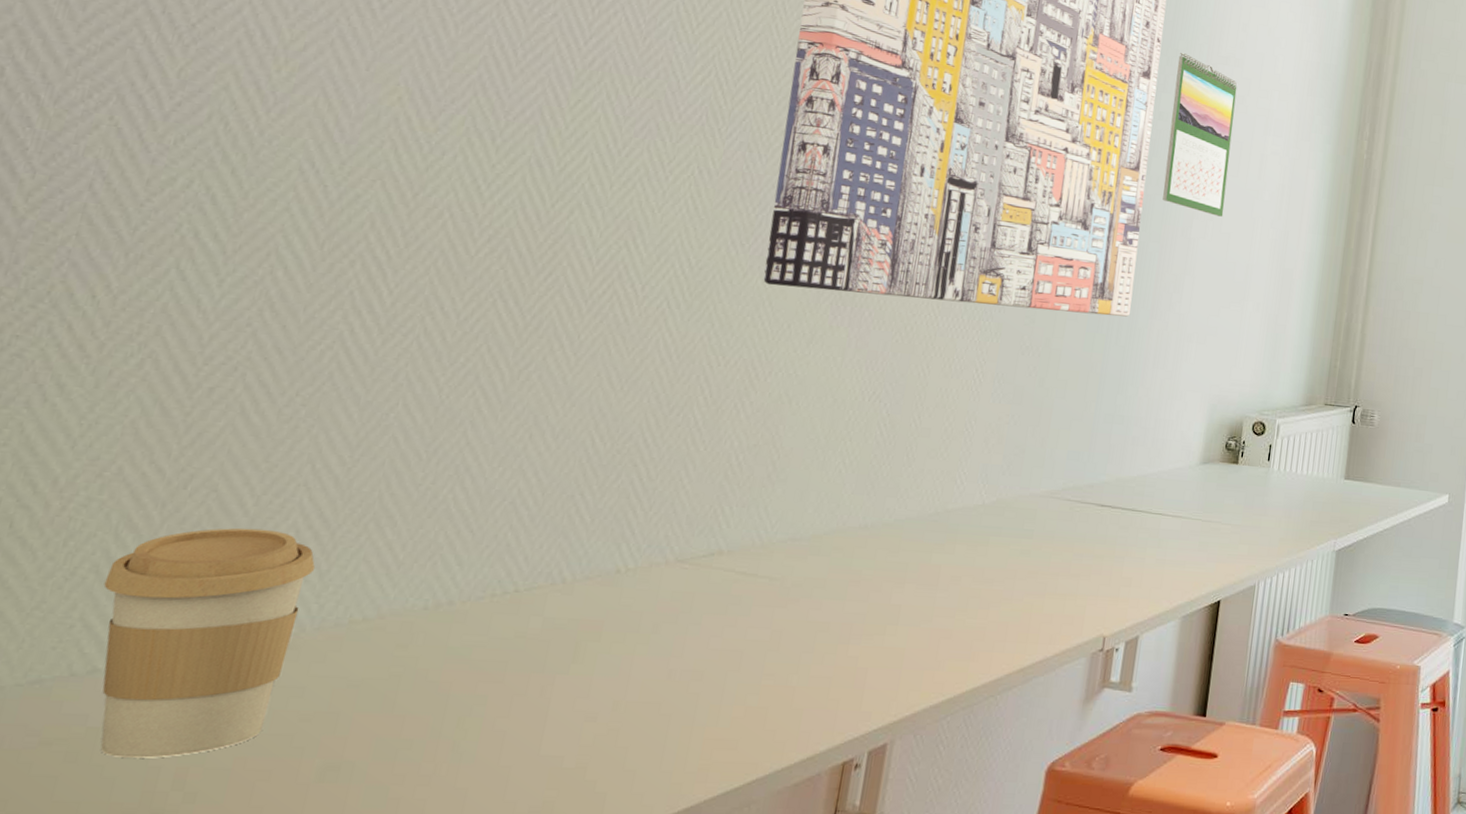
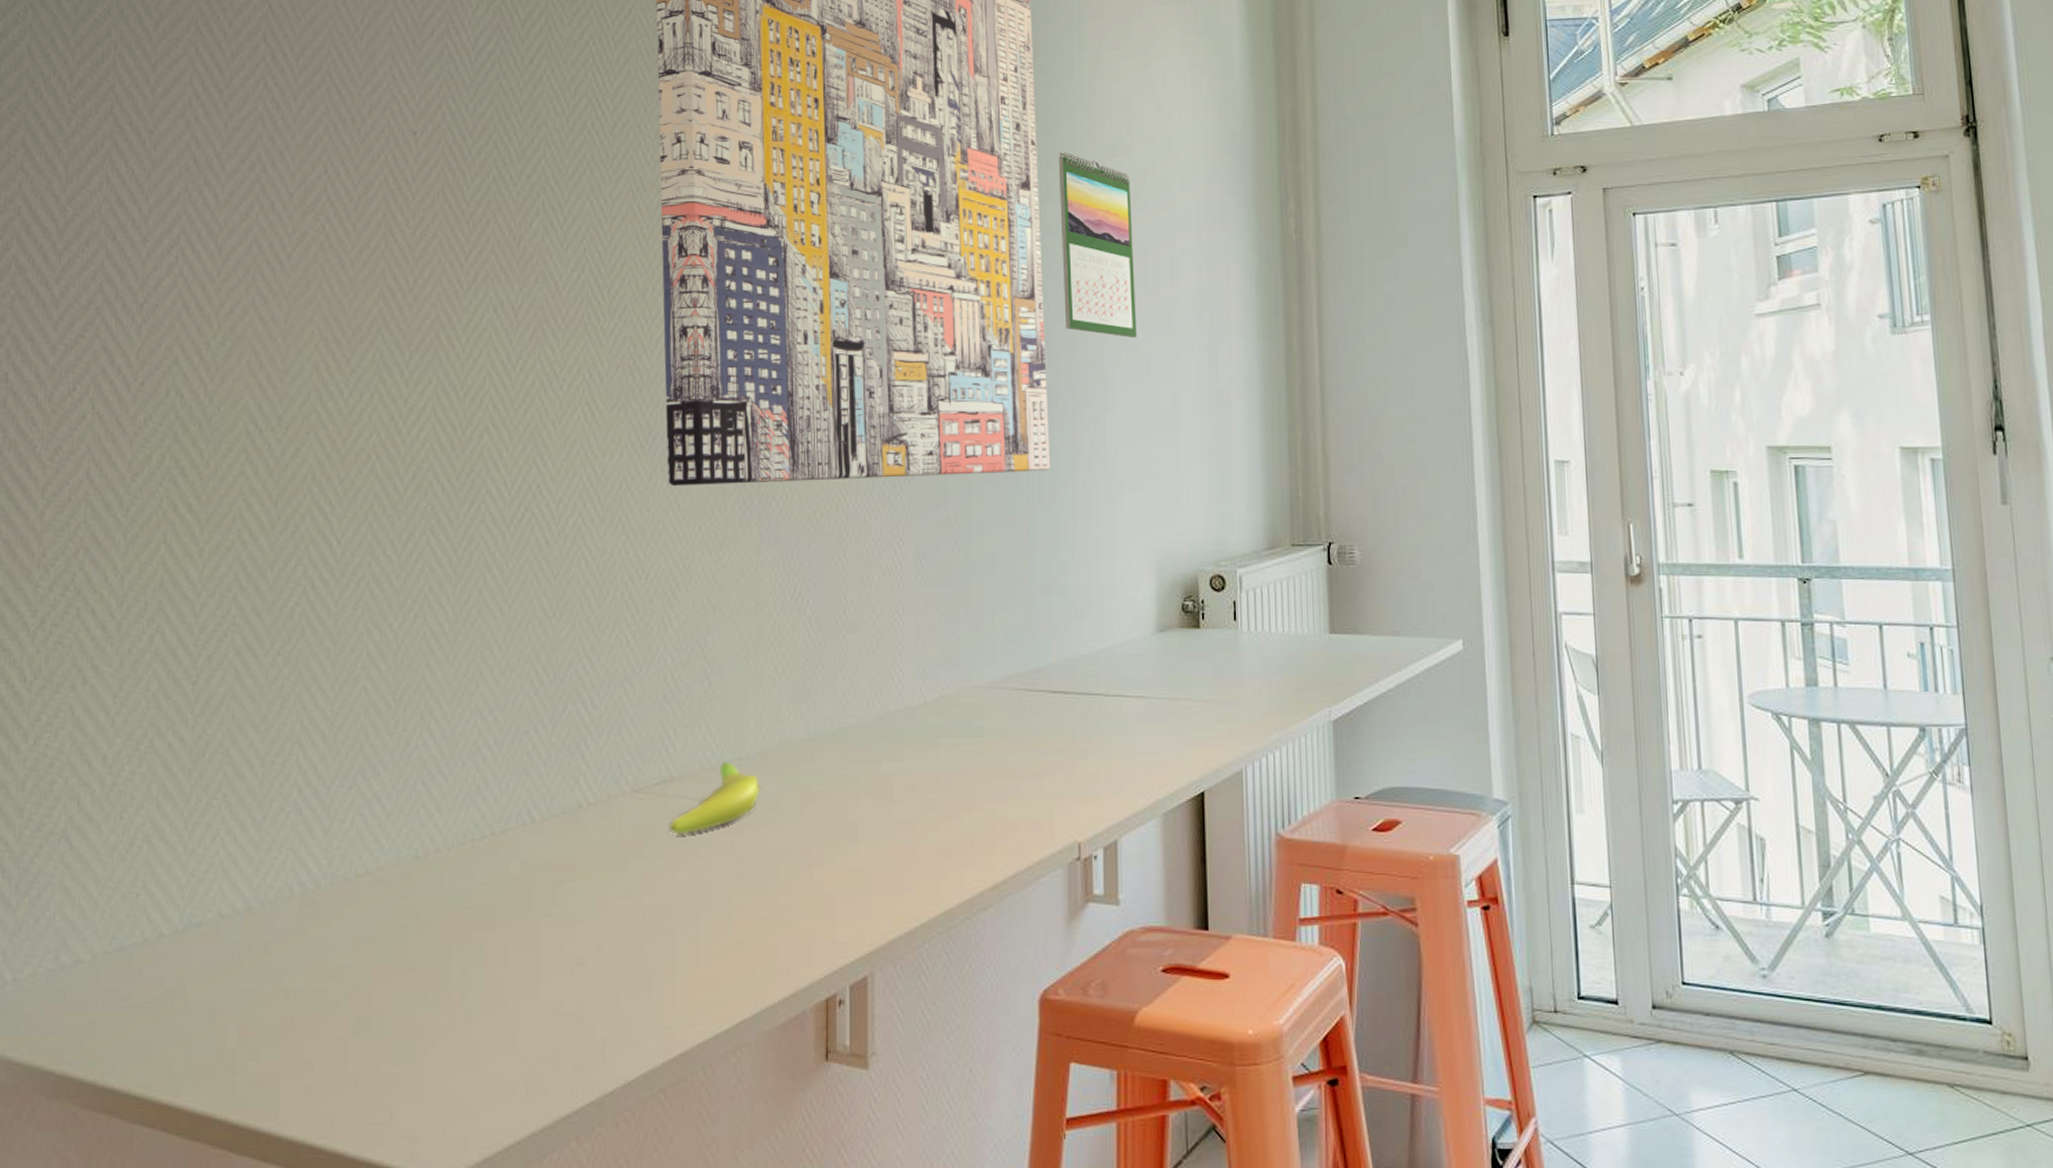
coffee cup: present [100,528,316,758] -> none [156,789,320,1018]
banana: none [709,541,809,605] -> present [669,762,760,835]

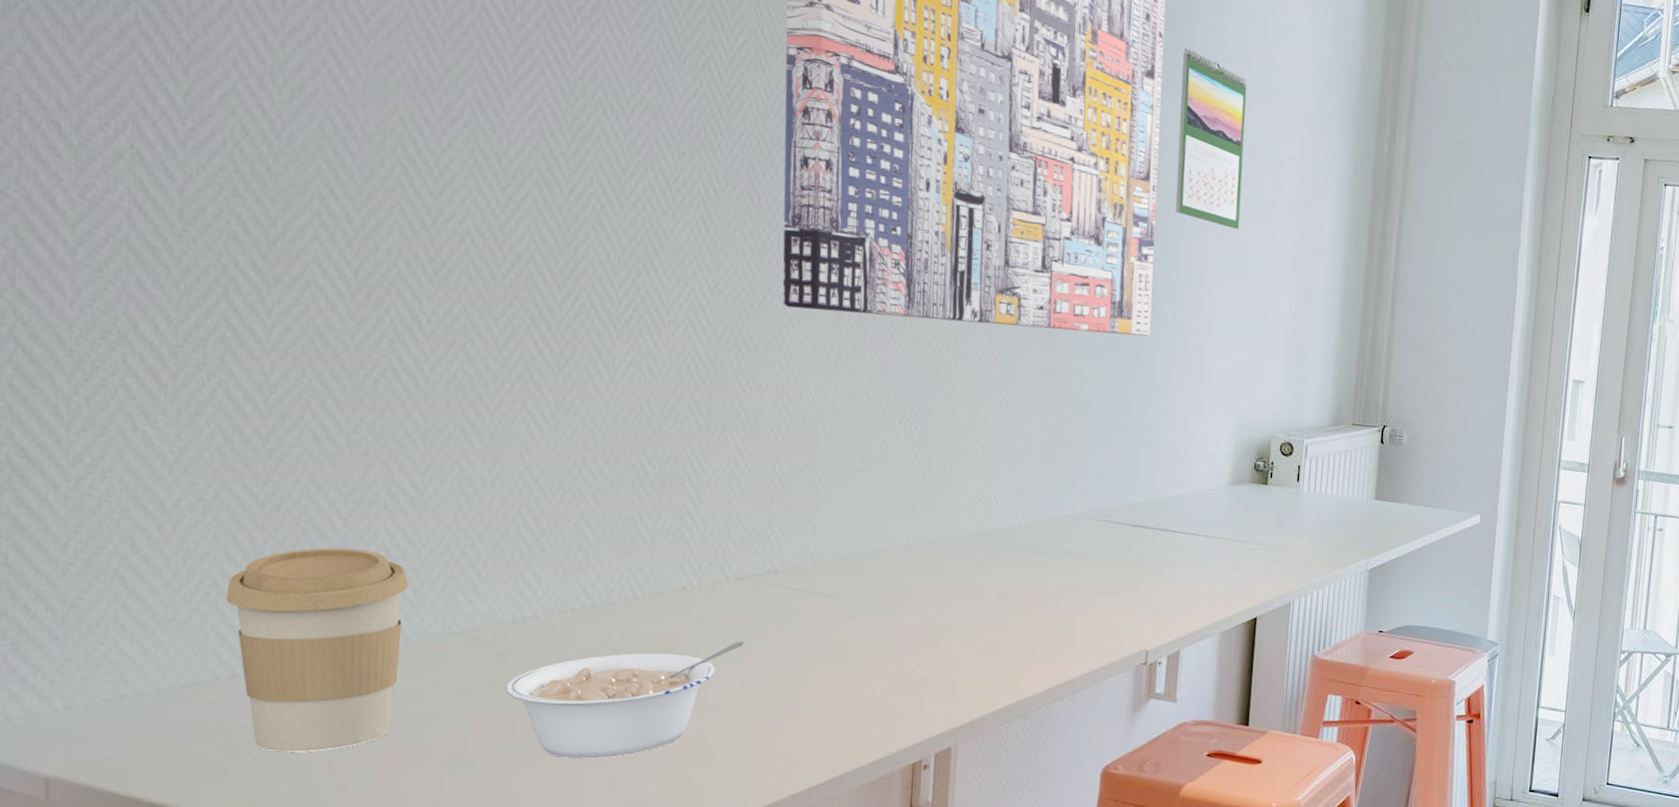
coffee cup: none [156,789,320,1018] -> present [226,547,410,752]
legume: none [408,863,643,1011] -> present [505,641,745,759]
banana: present [669,762,760,835] -> none [771,560,861,619]

